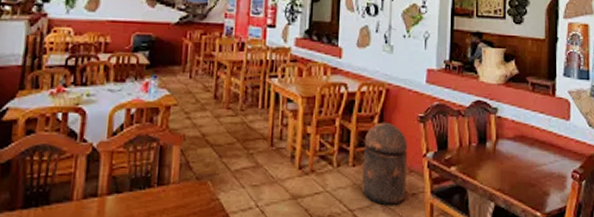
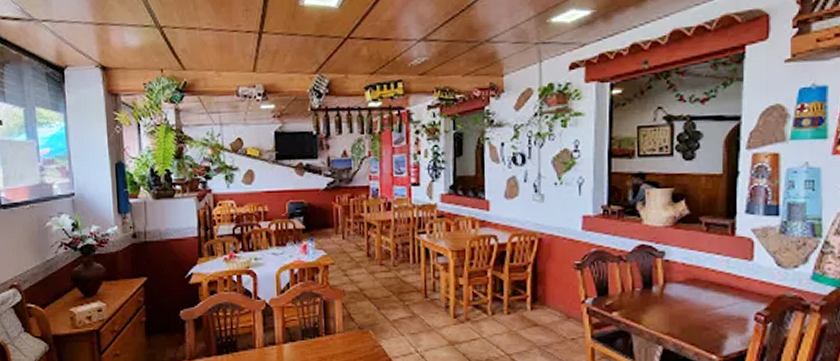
trash can: present [362,122,408,206] -> none [517,271,565,351]

